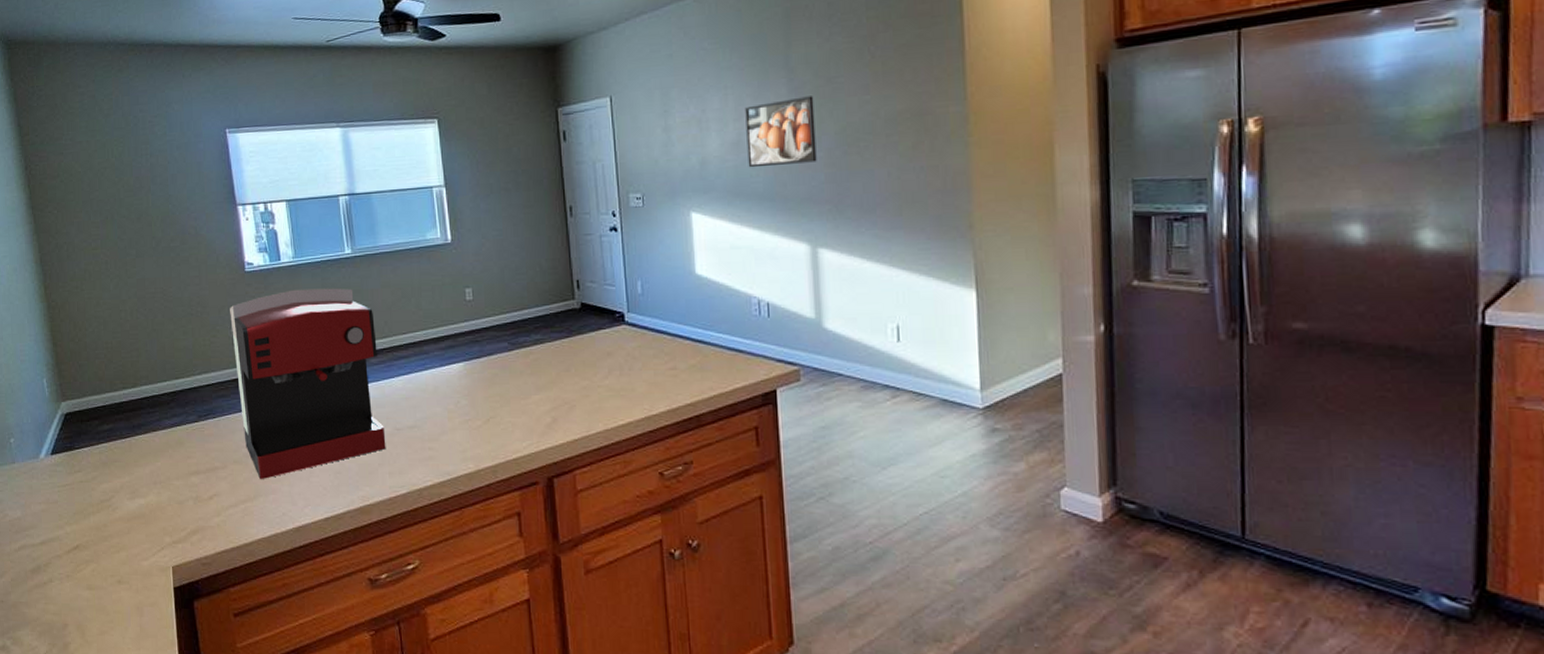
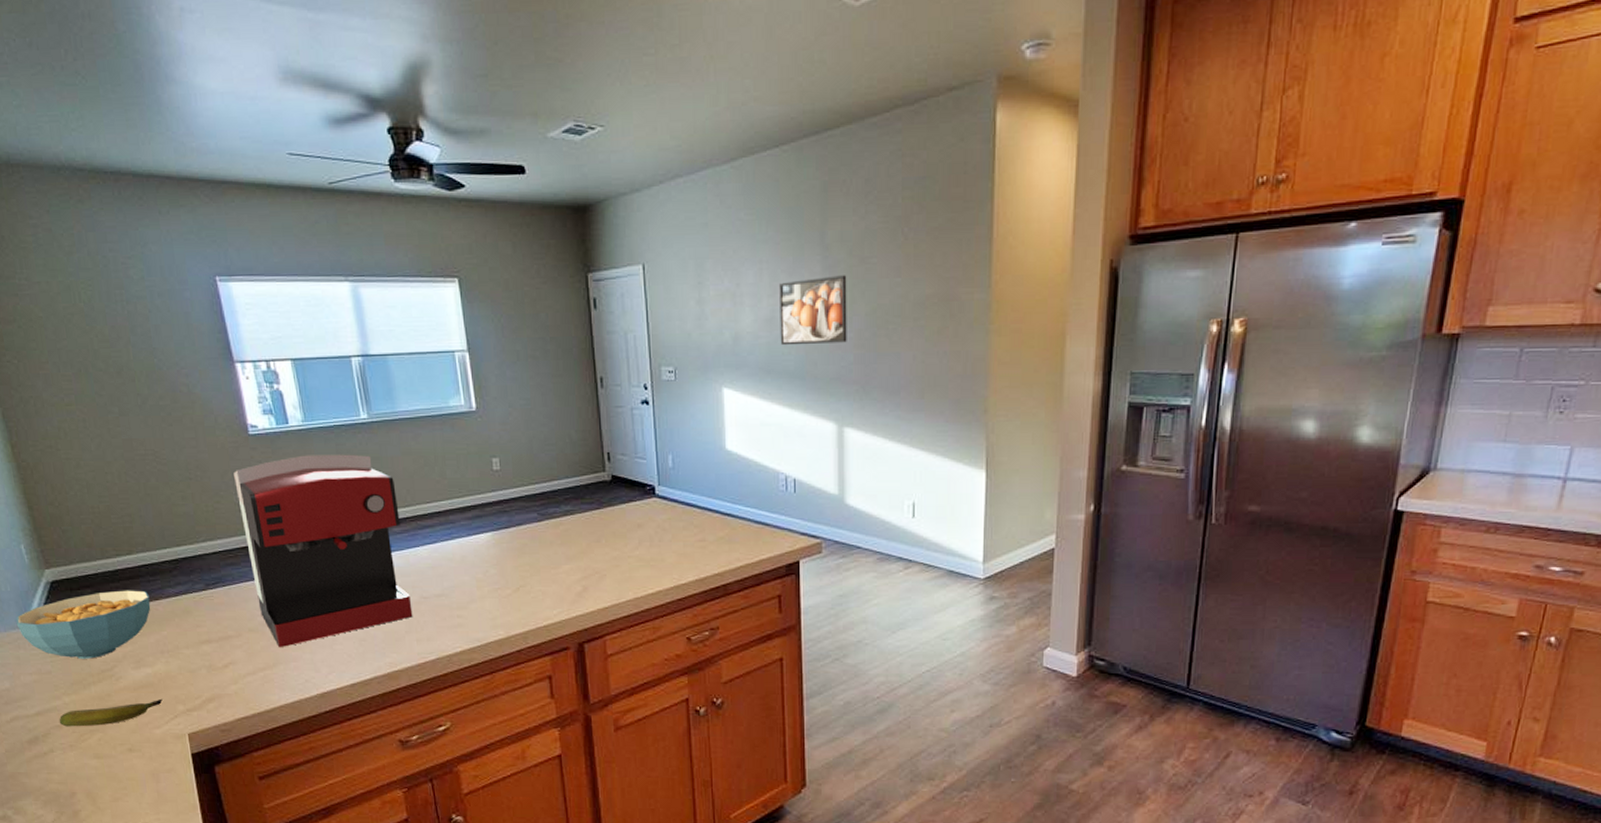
cereal bowl: none [32,422,149,489] -> present [15,590,151,659]
banana: none [60,530,152,557] -> present [59,698,163,727]

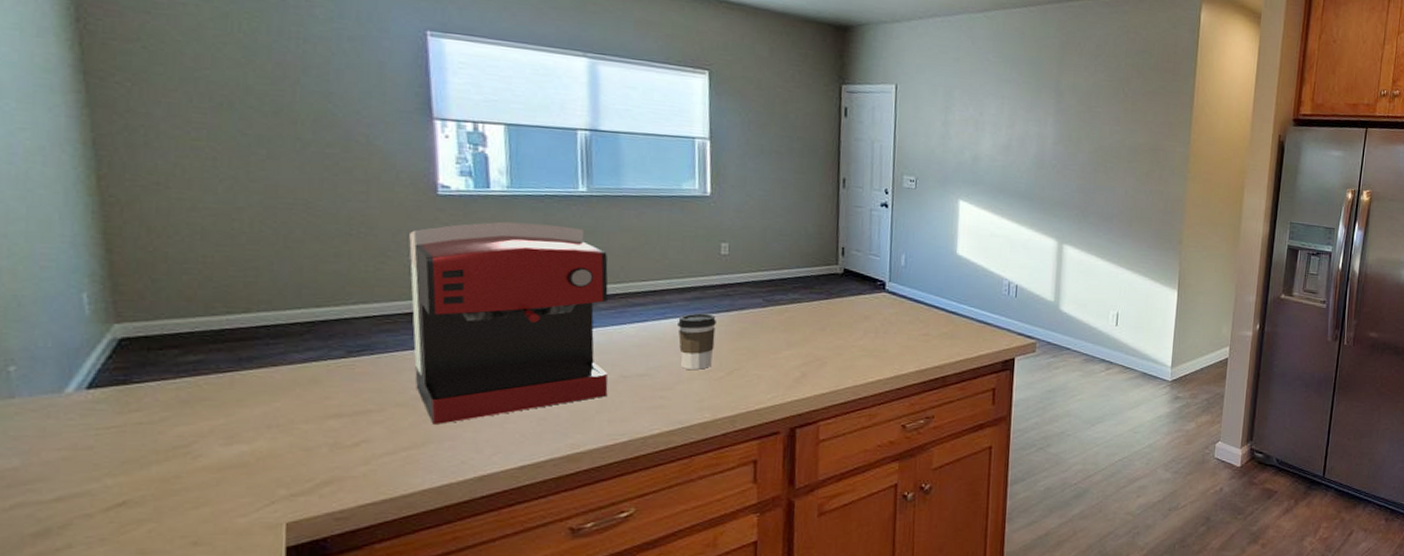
cereal bowl: present [15,590,151,659] -> none [51,353,265,433]
banana: present [59,698,163,727] -> none [90,481,257,516]
coffee cup: none [463,531,499,588] -> present [678,313,716,370]
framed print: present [779,275,847,346] -> none [1014,117,1075,174]

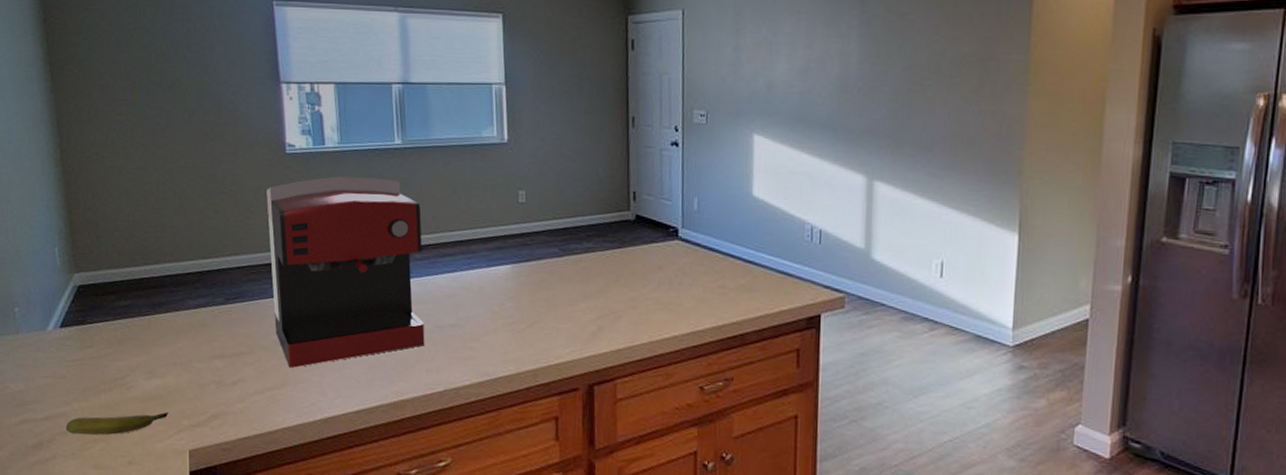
banana: none [90,481,257,516] -> present [65,411,169,435]
coffee cup: present [678,313,716,370] -> none [483,263,517,321]

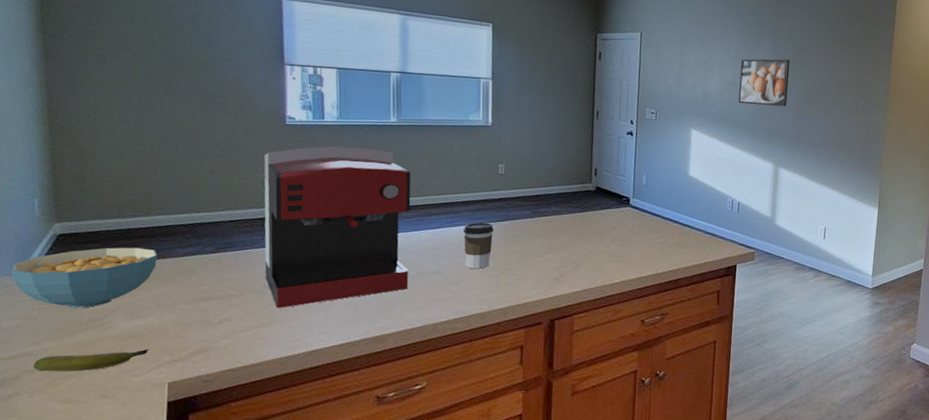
cereal bowl: none [39,299,170,366] -> present [10,247,158,308]
coffee cup: none [483,263,517,321] -> present [463,222,494,269]
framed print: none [814,30,884,96] -> present [738,58,790,107]

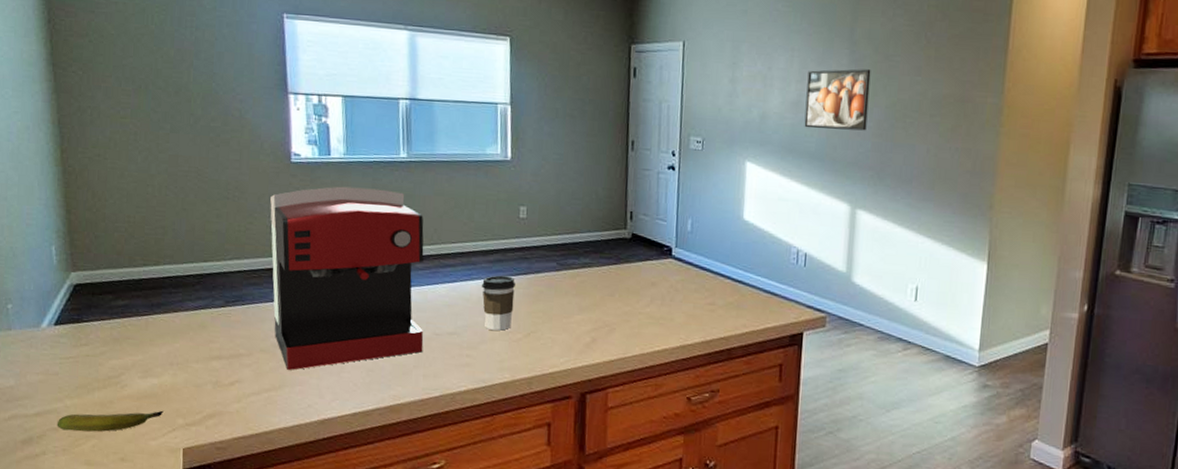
cereal bowl: present [10,247,158,308] -> none [33,299,169,364]

